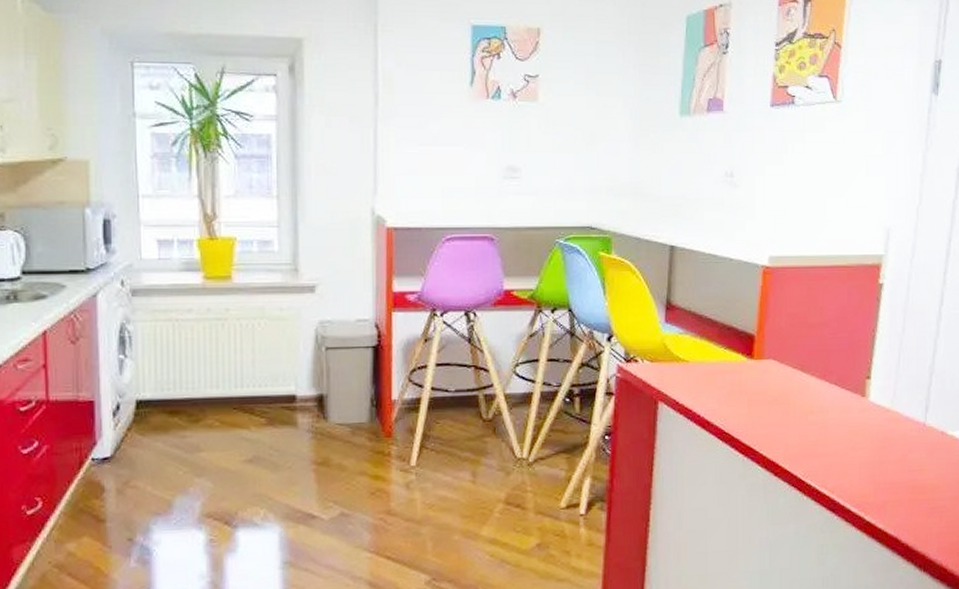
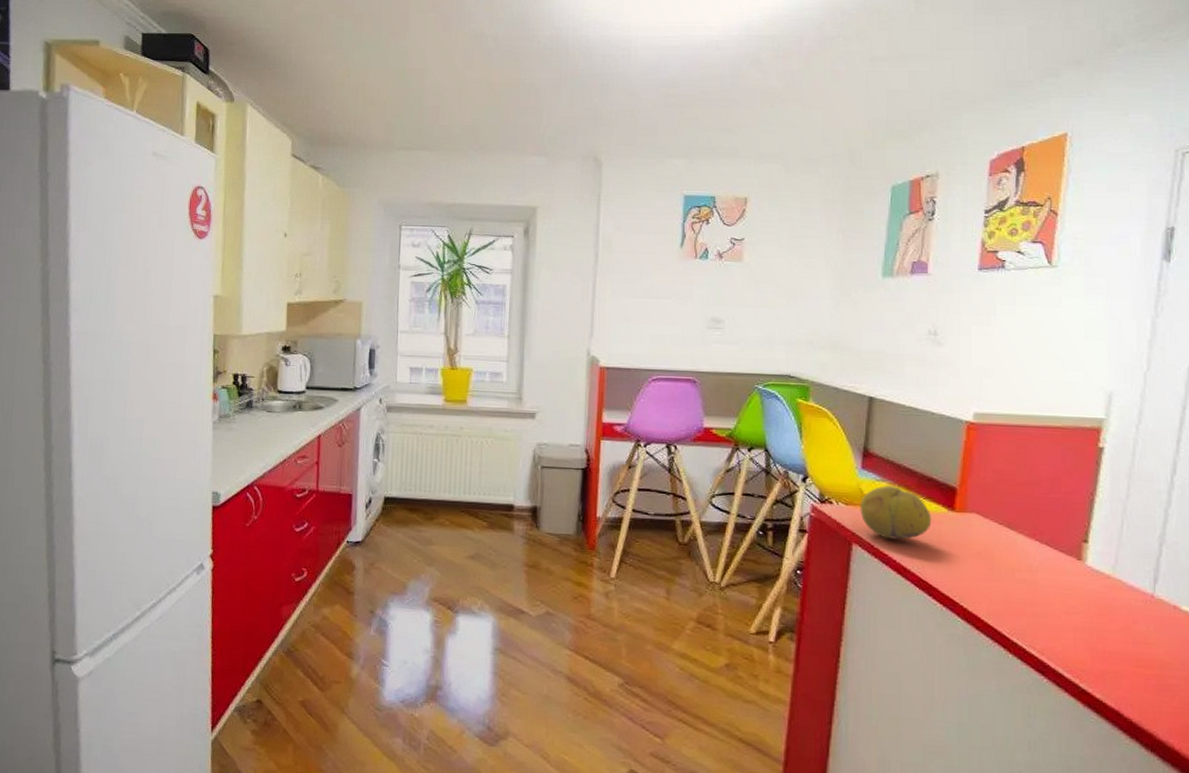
fruit: none [665,338,733,394] -> present [860,485,932,540]

